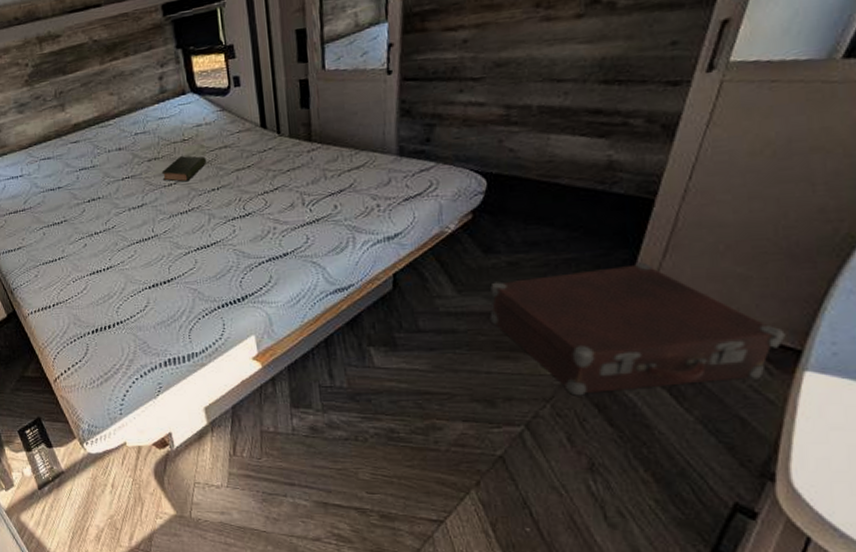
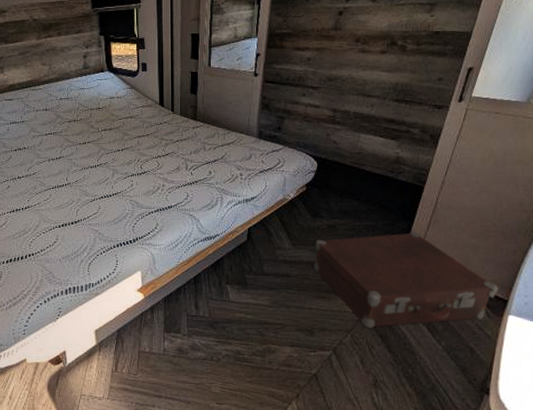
book: present [161,155,207,182] -> none [78,121,116,142]

